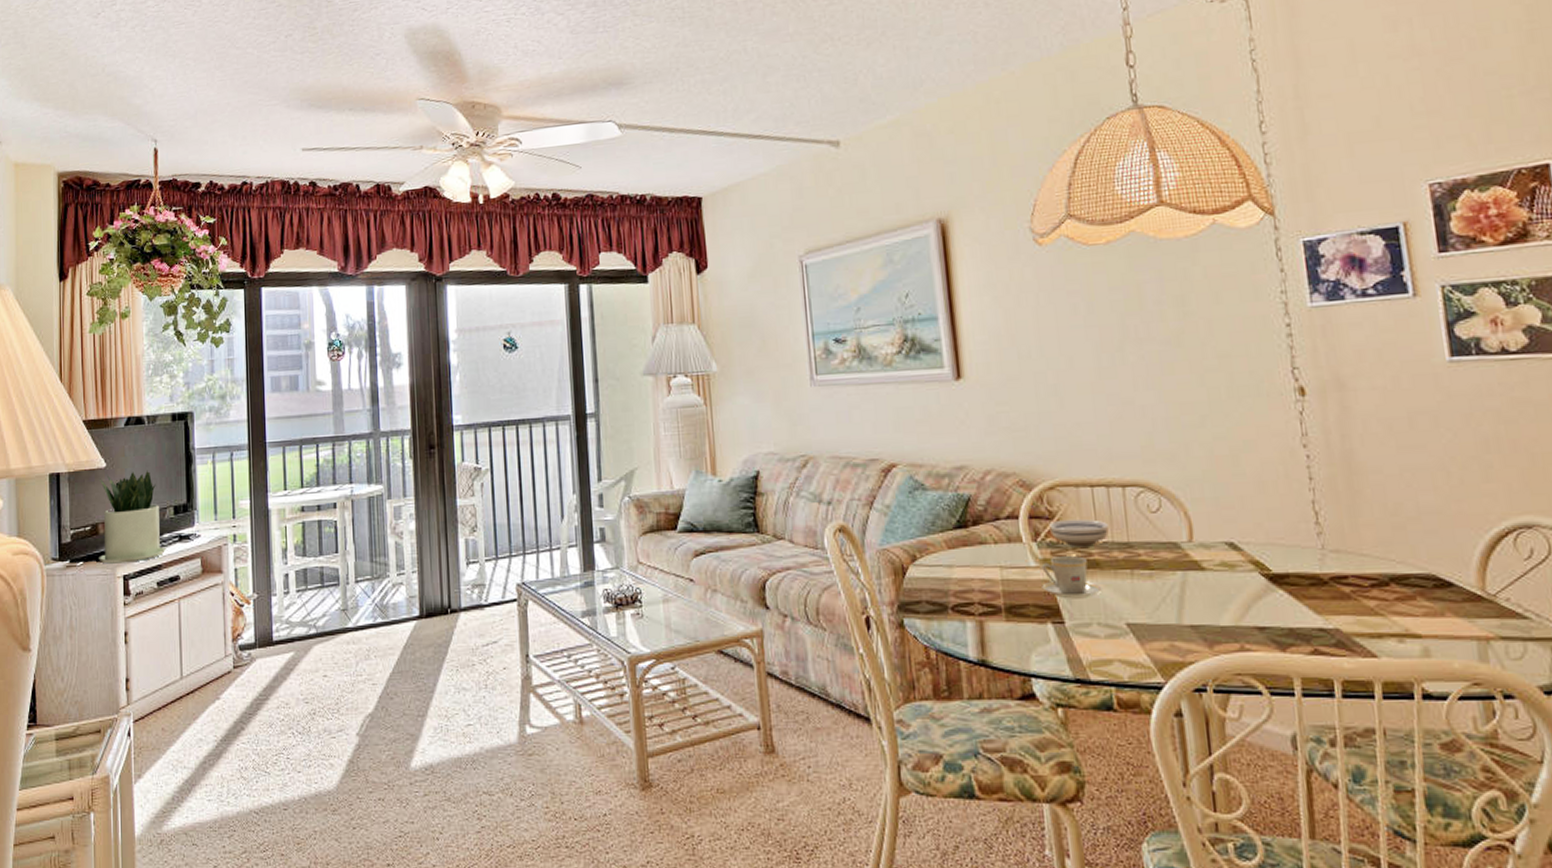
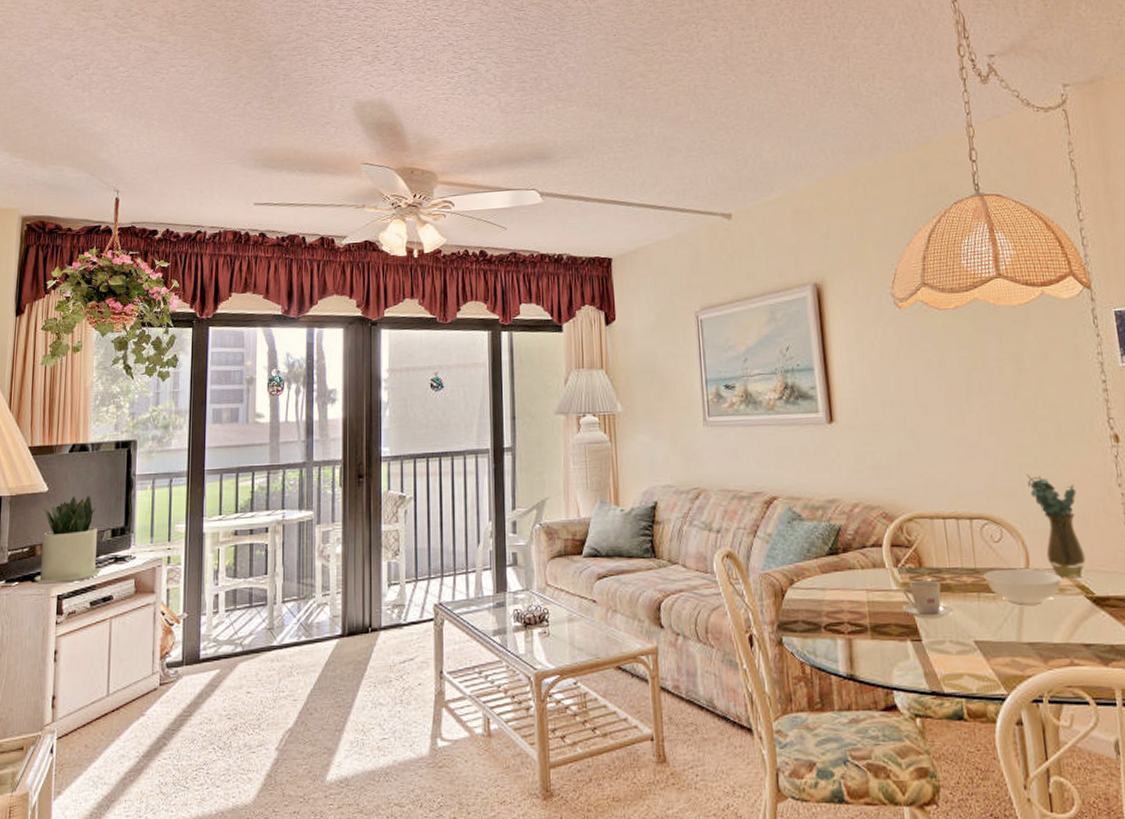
bowl: present [1049,518,1110,548] -> none [908,547,960,573]
bowl: none [1138,542,1232,583] -> present [983,568,1062,605]
vase: none [1192,434,1262,553] -> present [1027,474,1086,578]

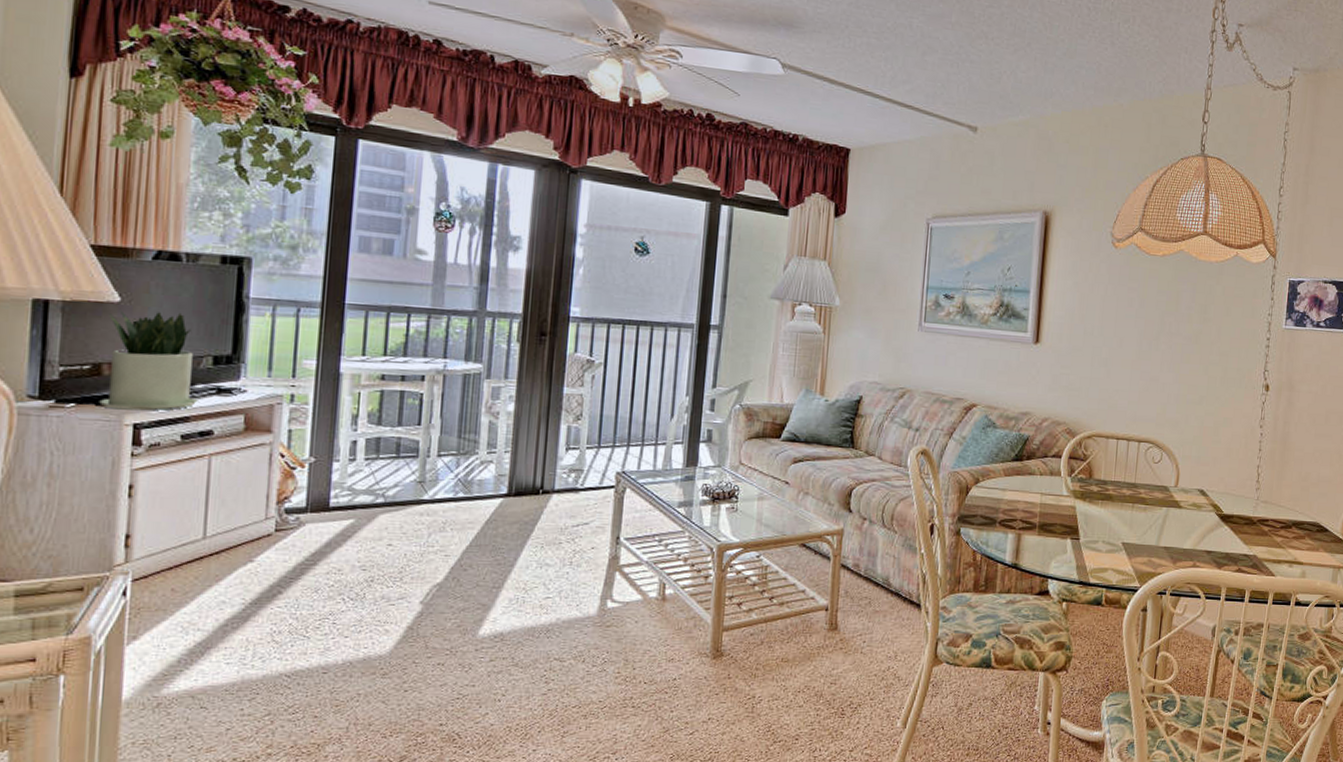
teacup: present [901,580,954,619] -> none [1068,489,1111,522]
bowl: present [983,568,1062,605] -> none [1140,485,1201,517]
vase: present [1027,474,1086,578] -> none [1191,409,1227,498]

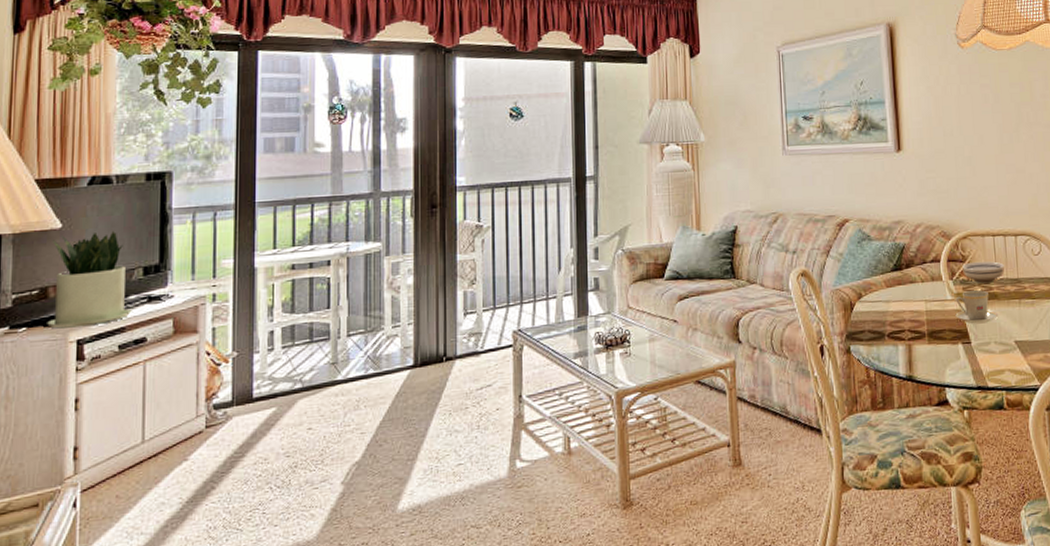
teacup: none [1068,489,1111,522] -> present [955,290,999,324]
bowl: none [1082,461,1124,484] -> present [962,261,1005,284]

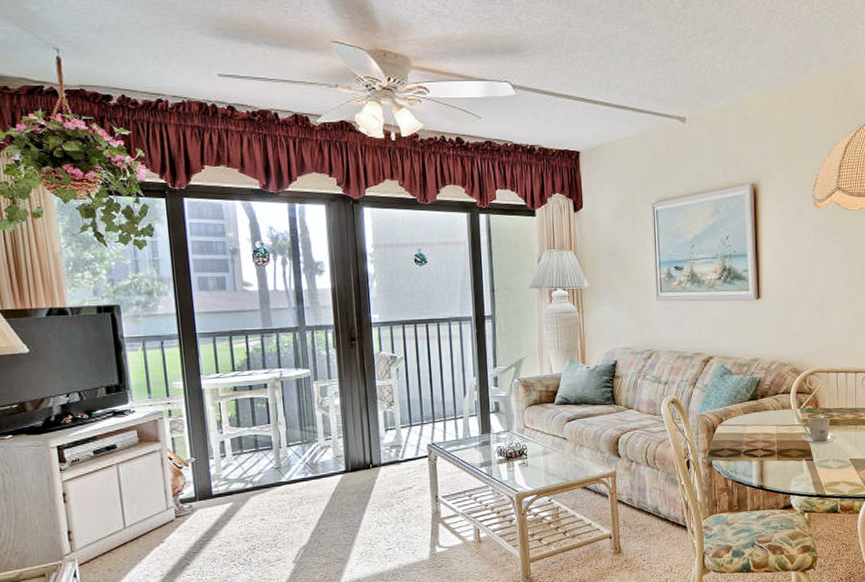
planter: present [47,230,132,329] -> none [23,355,101,437]
bowl: present [962,261,1005,284] -> none [809,393,845,412]

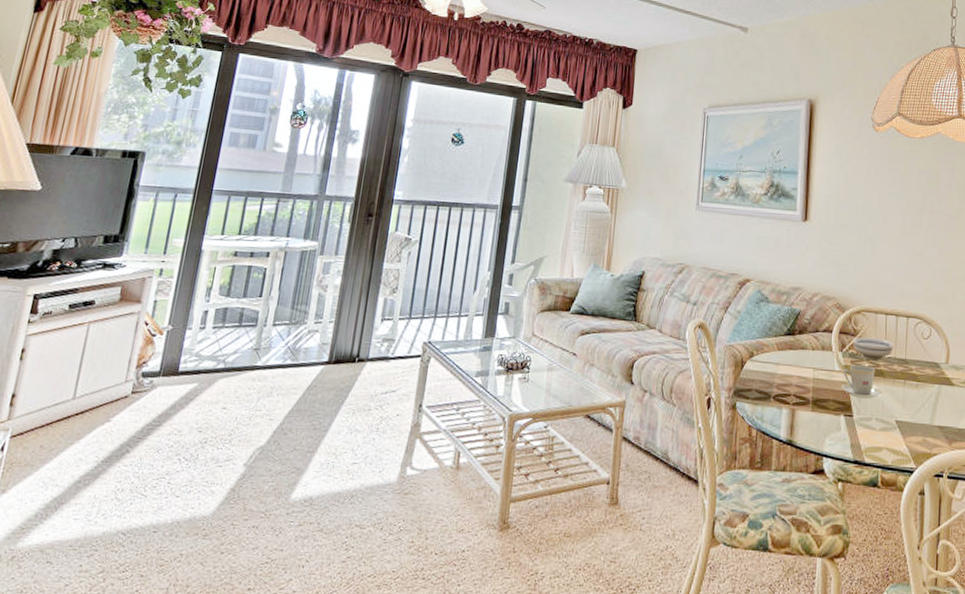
bowl: none [809,393,845,412] -> present [853,337,894,360]

